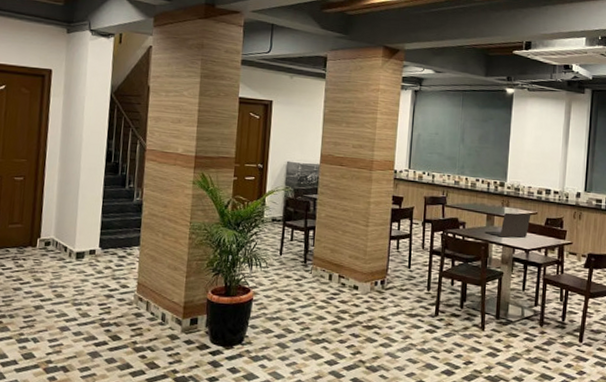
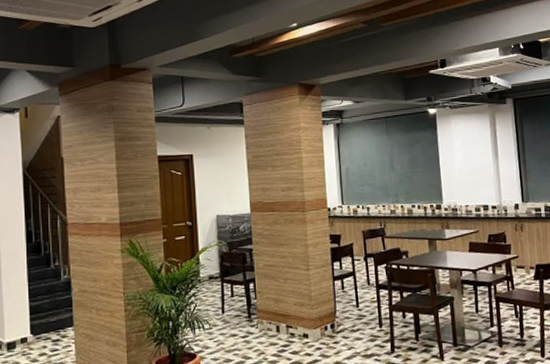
laptop: present [484,212,531,238] -> none [428,232,473,262]

